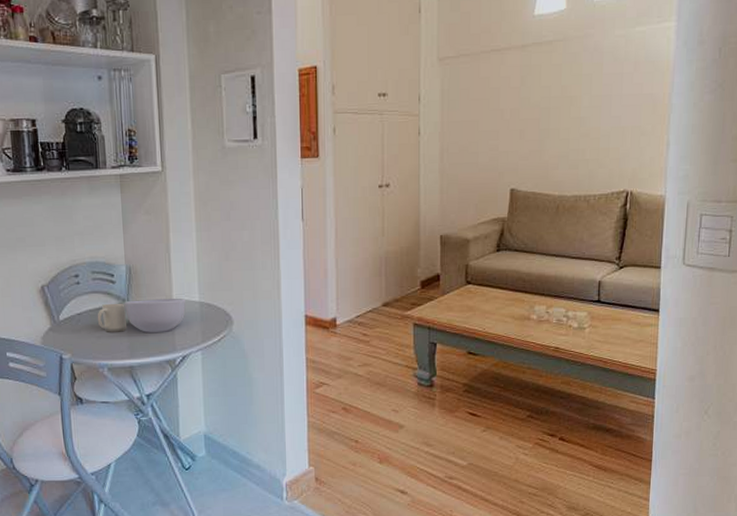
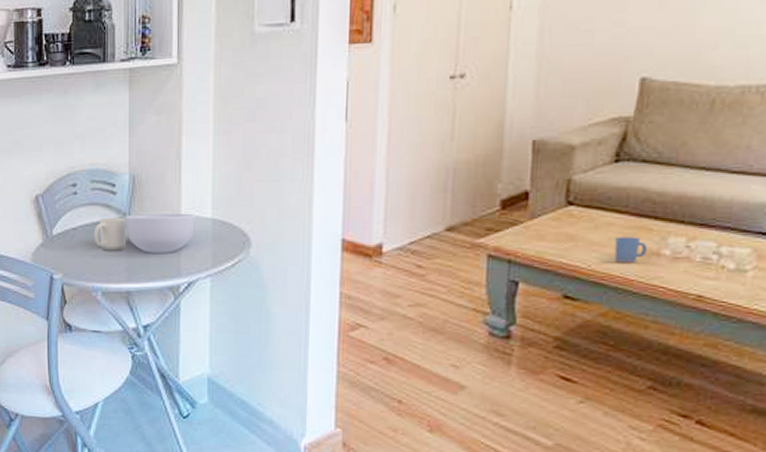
mug: none [500,306,522,326] -> present [613,237,648,263]

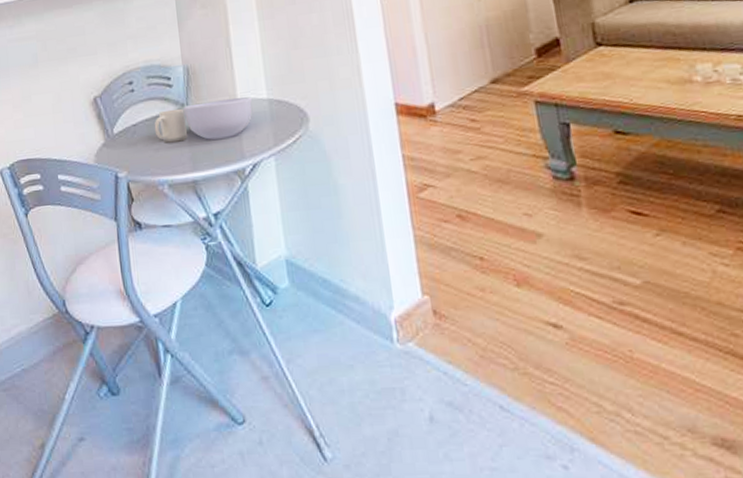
mug: present [613,237,648,263] -> none [648,67,681,94]

